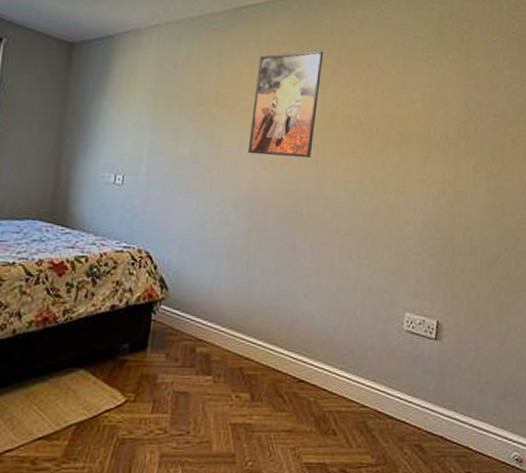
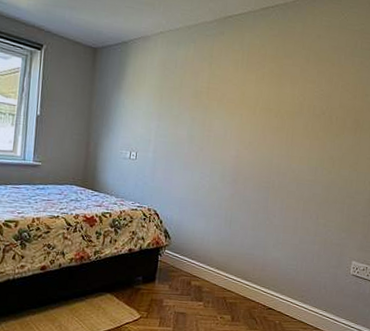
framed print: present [247,50,324,158] -> none [232,52,295,140]

